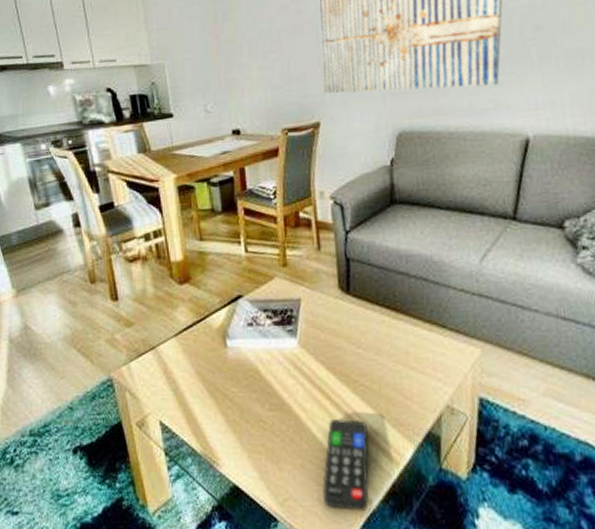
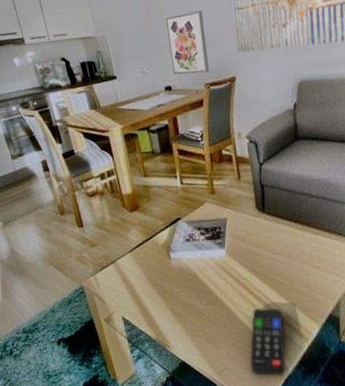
wall art: none [237,40,288,117] -> present [165,10,209,75]

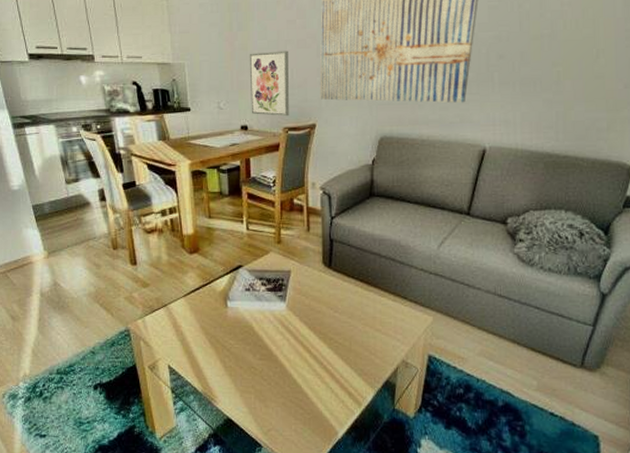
remote control: present [250,308,286,376] -> none [300,368,338,441]

